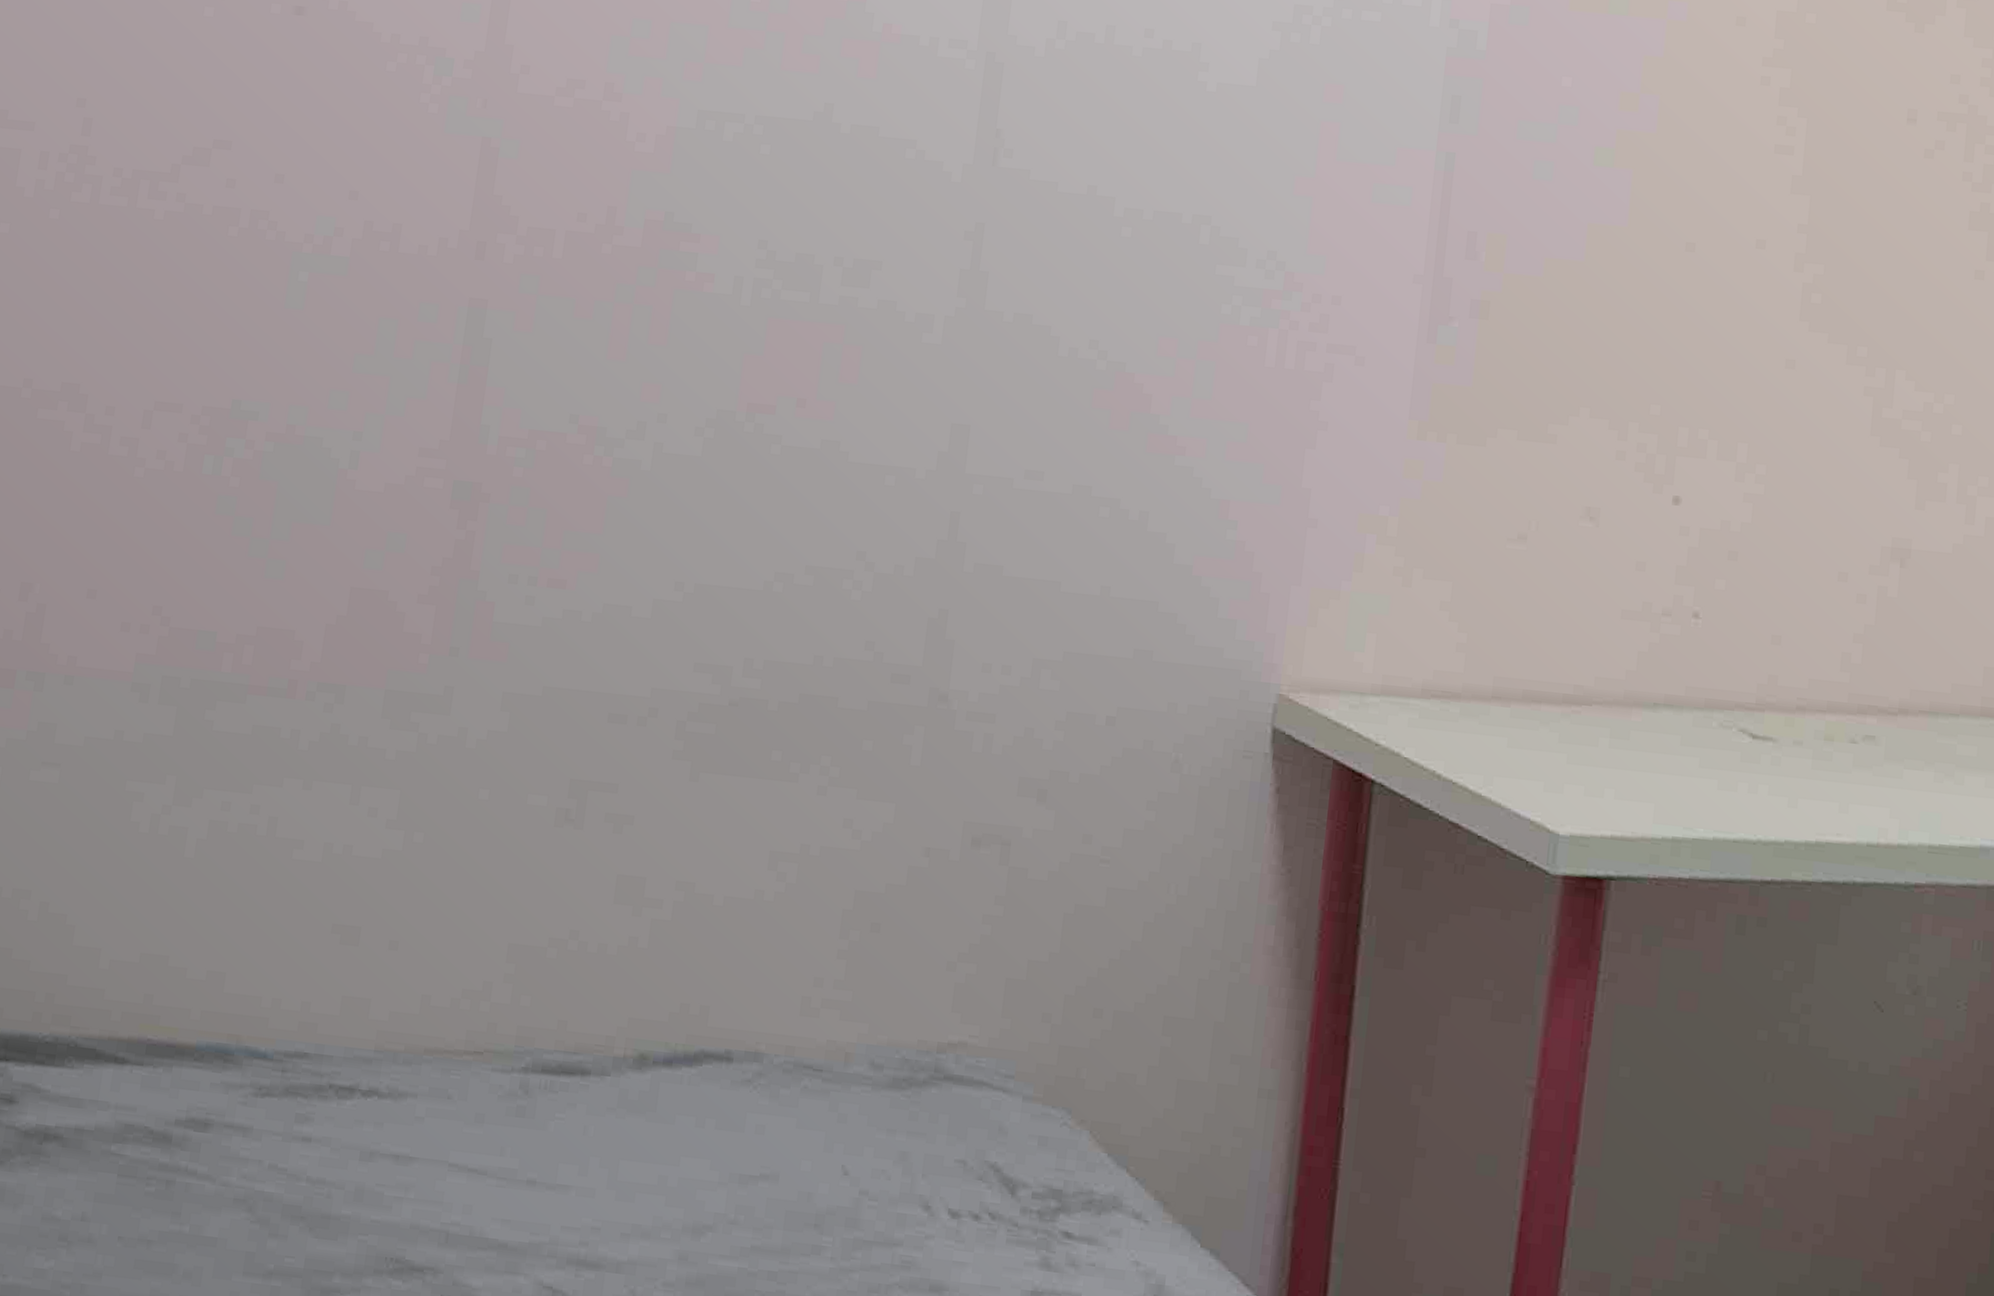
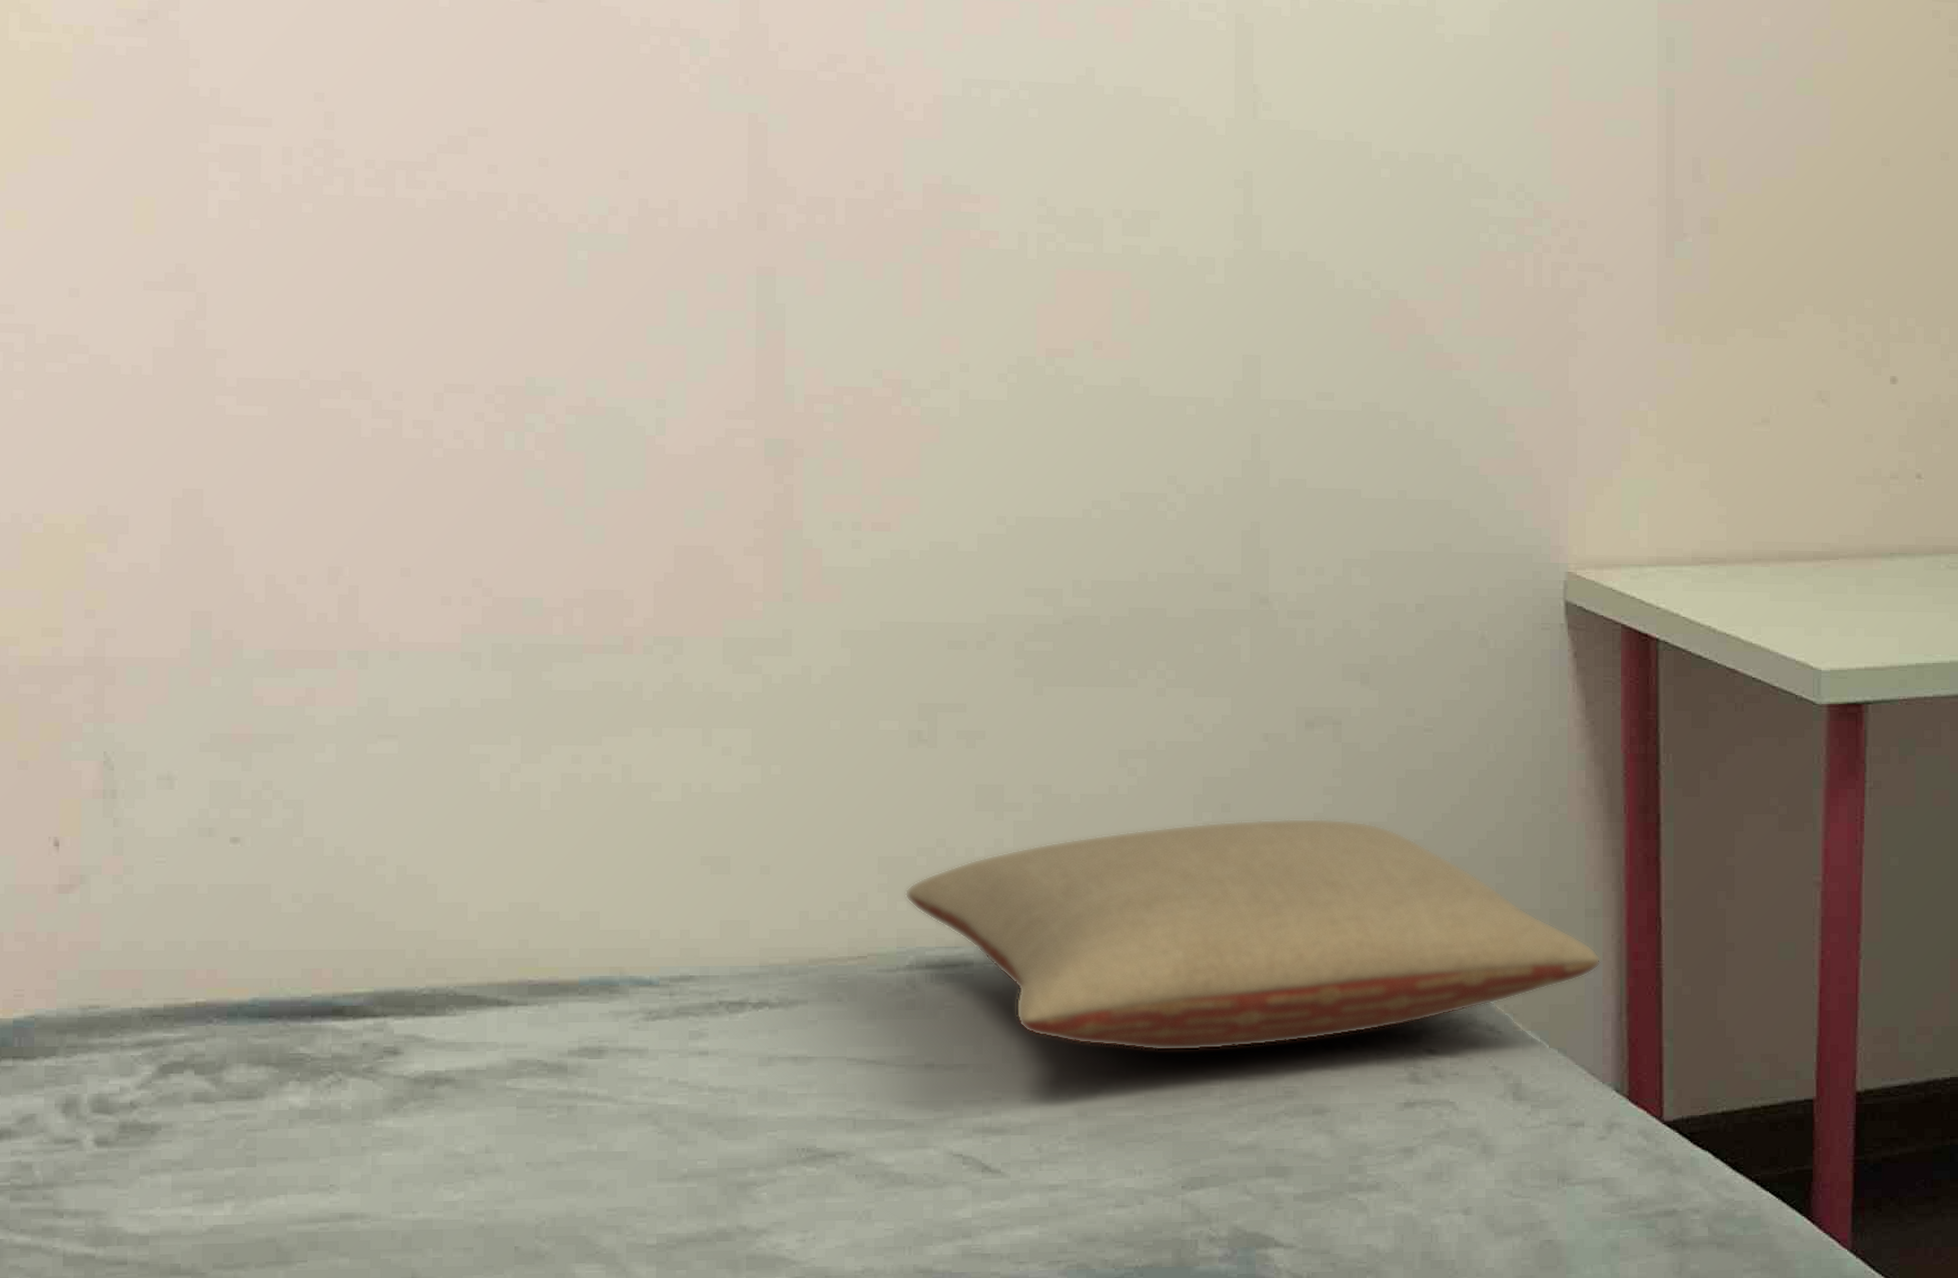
pillow: none [529,942,1271,1205] -> present [904,818,1601,1051]

